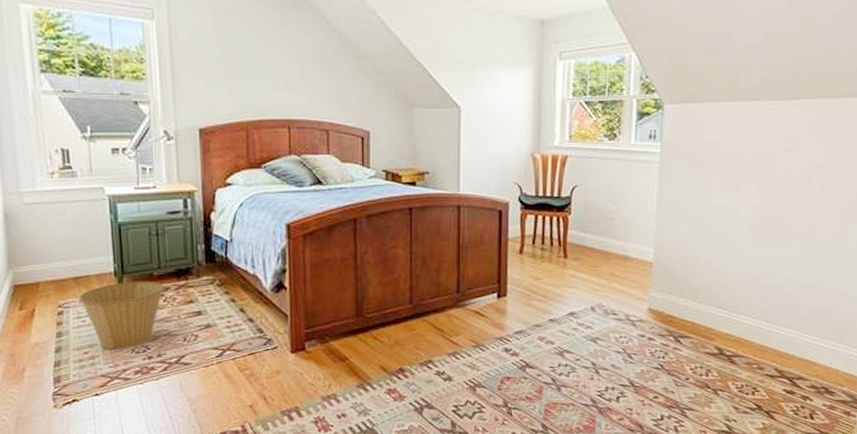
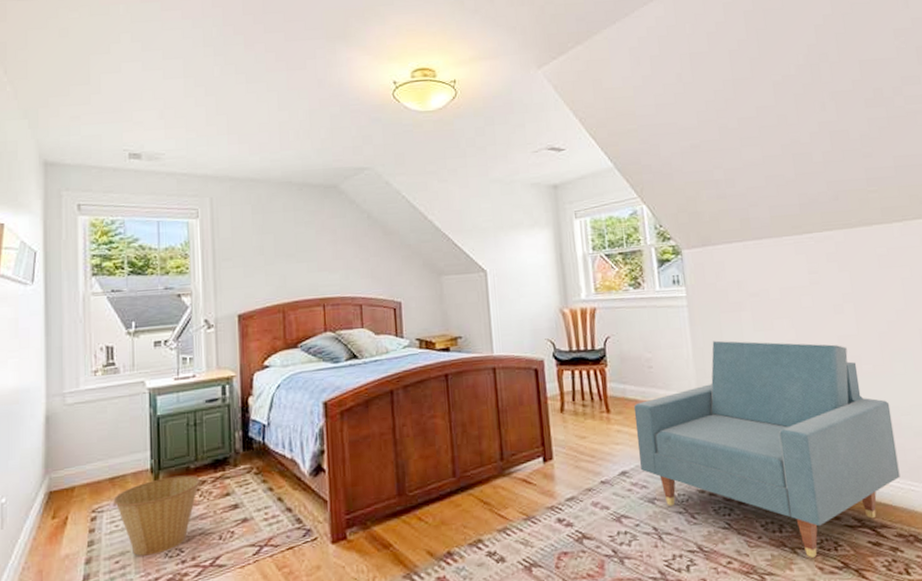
armchair: none [588,199,834,400] -> present [633,340,900,559]

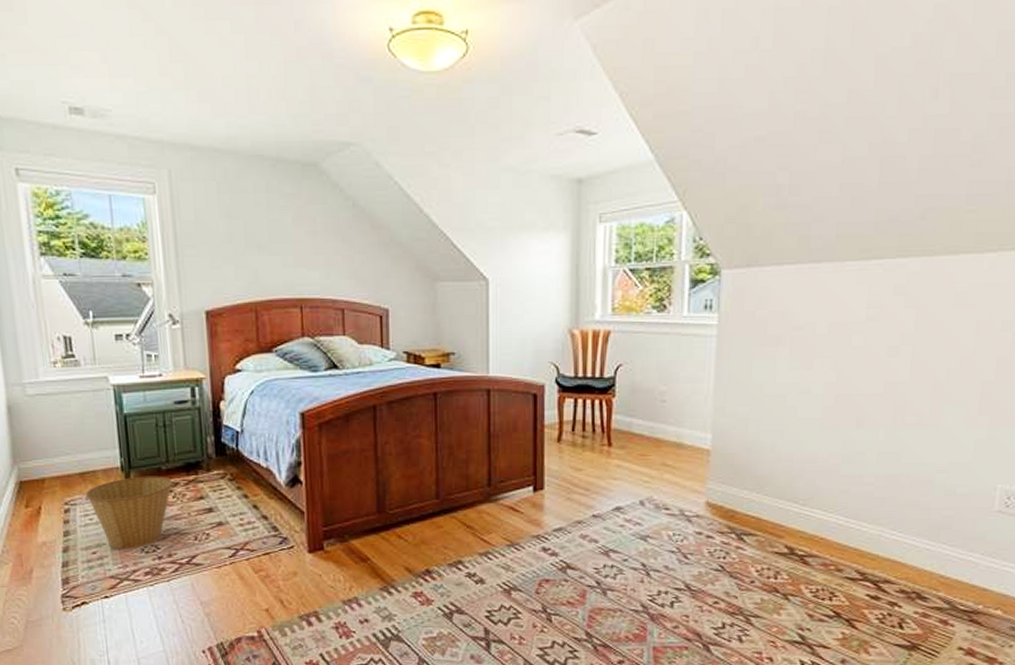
armchair: present [633,340,900,559] -> none [636,377,926,606]

